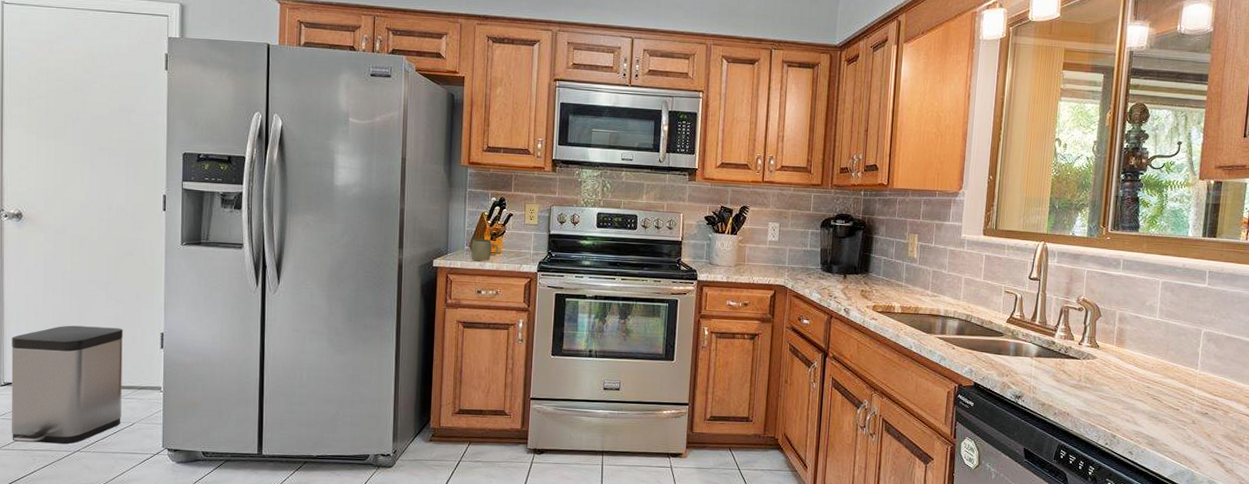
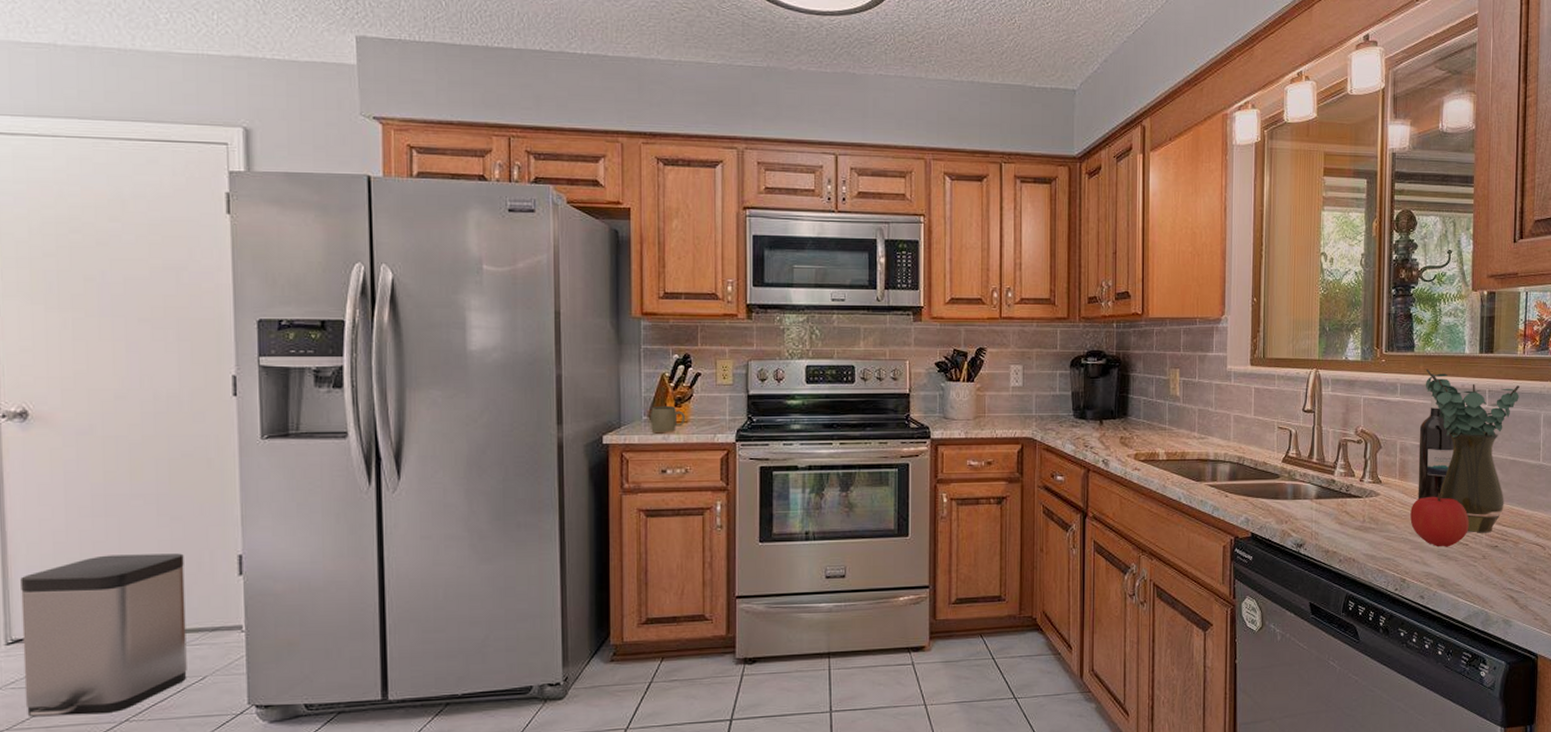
fruit: none [1124,360,1182,410] -> present [1410,492,1470,547]
wine bottle: none [1132,269,1171,366] -> present [1417,392,1454,500]
vase: none [1147,248,1240,400] -> present [1425,369,1520,532]

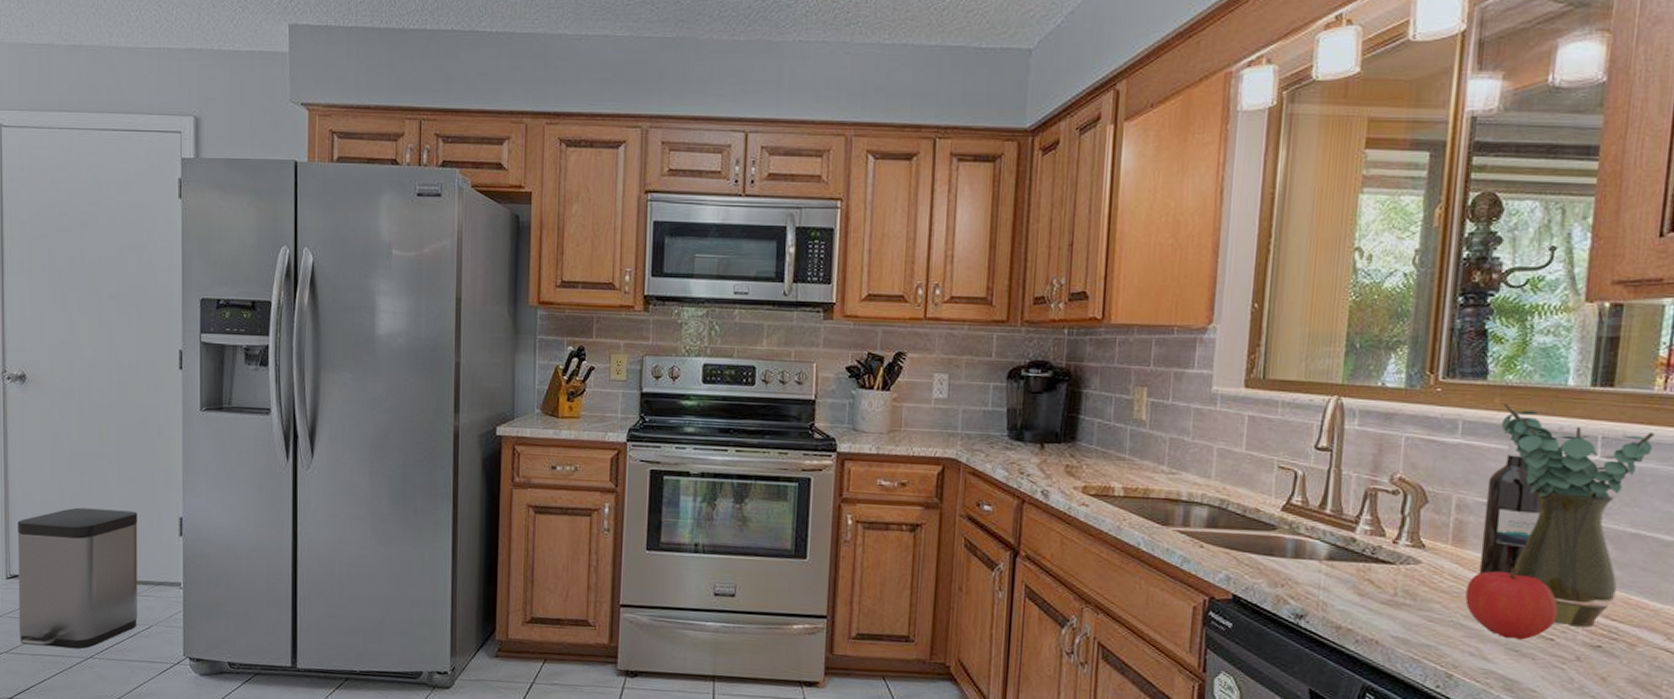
mug: present [651,405,685,434] -> none [543,398,577,429]

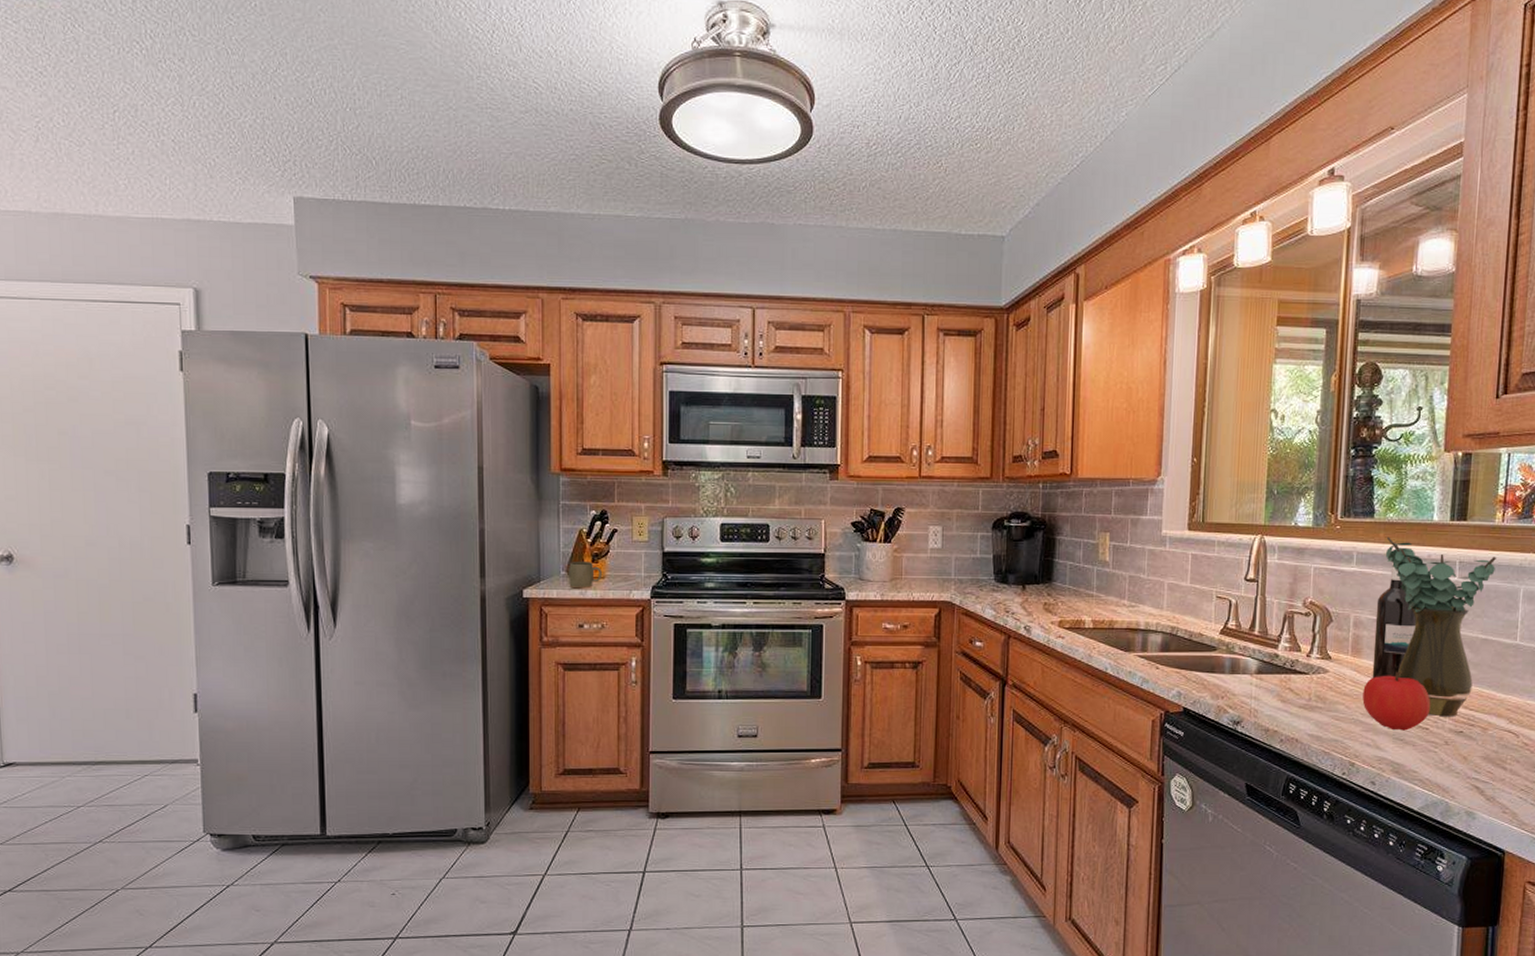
pedal bin: present [18,507,137,649] -> none [10,689,151,835]
mug: none [543,398,577,429] -> present [569,560,602,589]

